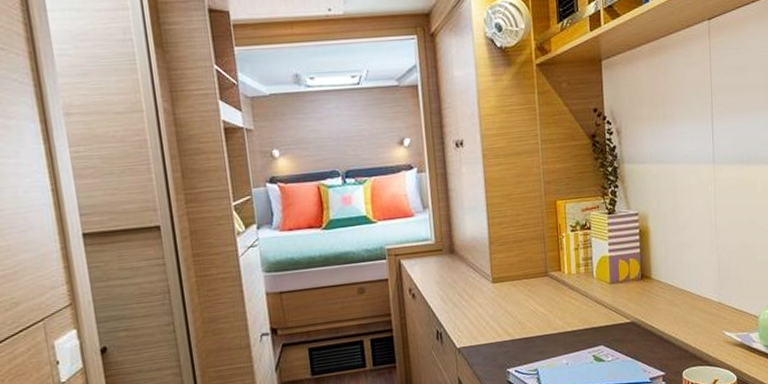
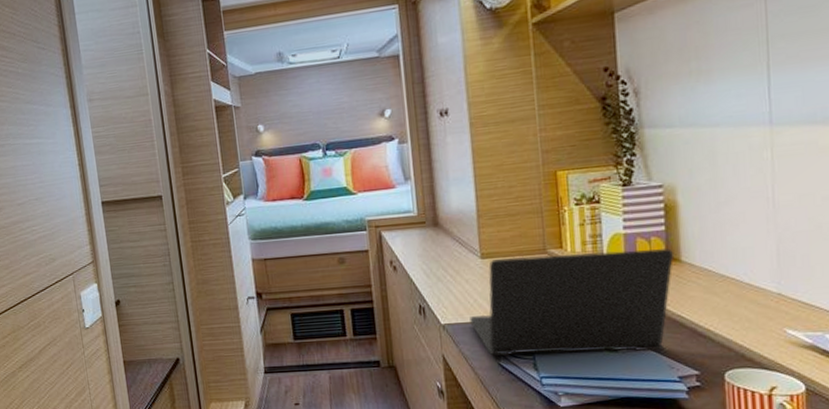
laptop: none [482,268,646,374] -> present [470,248,673,356]

